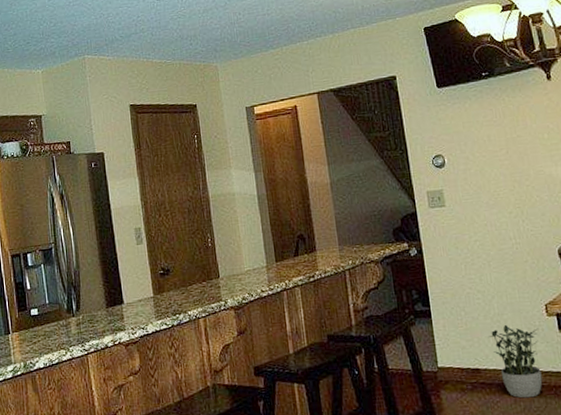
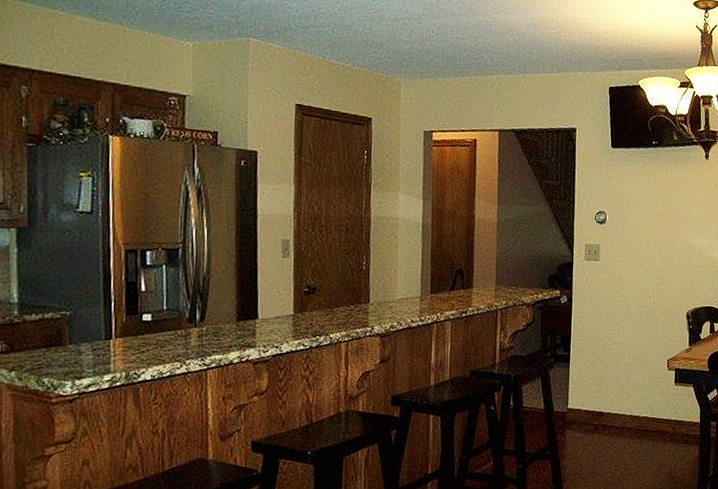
potted plant: present [487,324,543,398] -> none [615,374,659,441]

